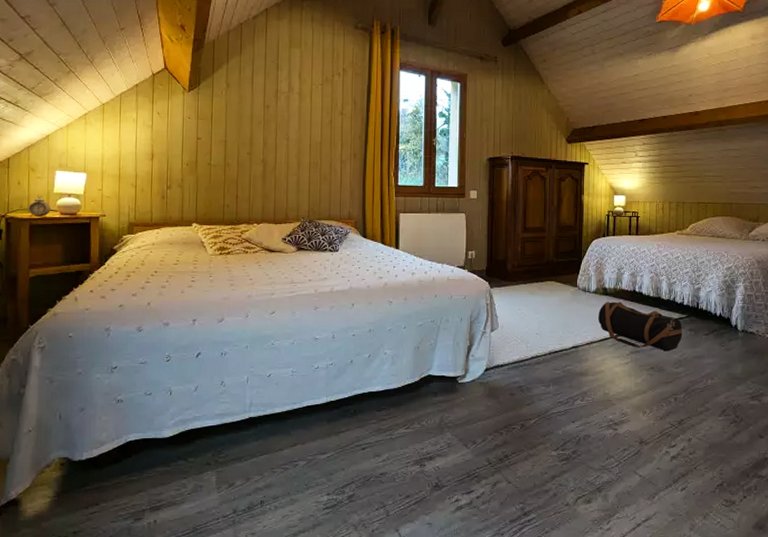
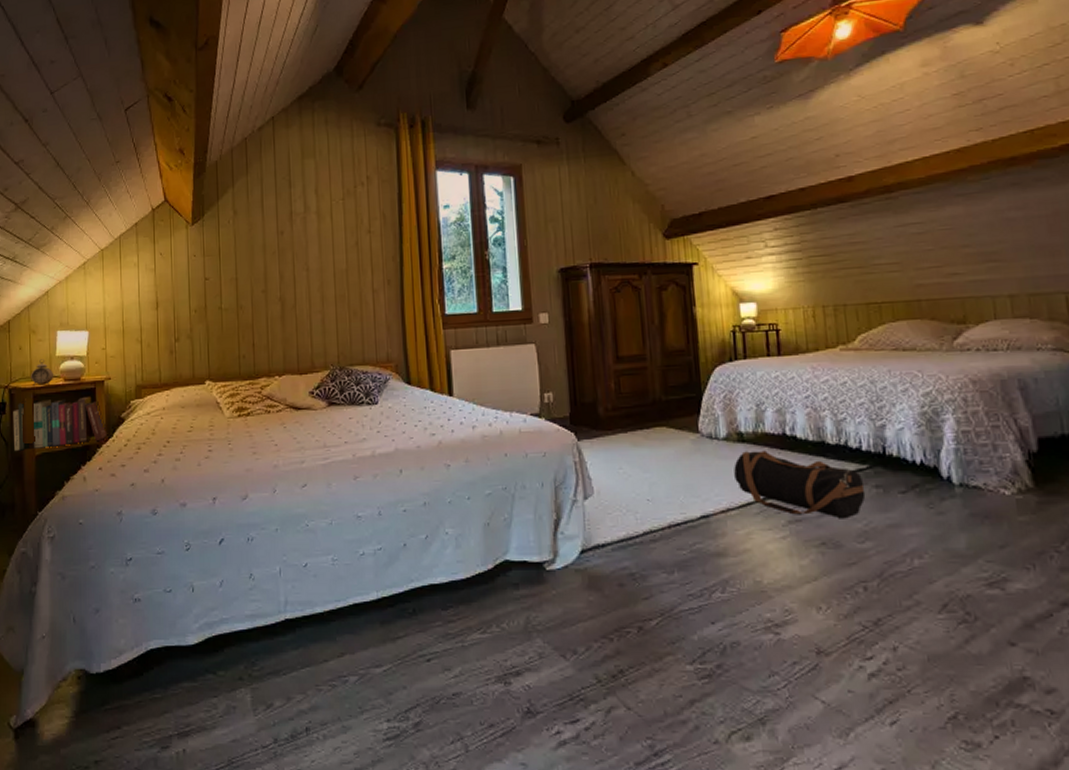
books: none [8,228,99,272] -> present [13,396,107,451]

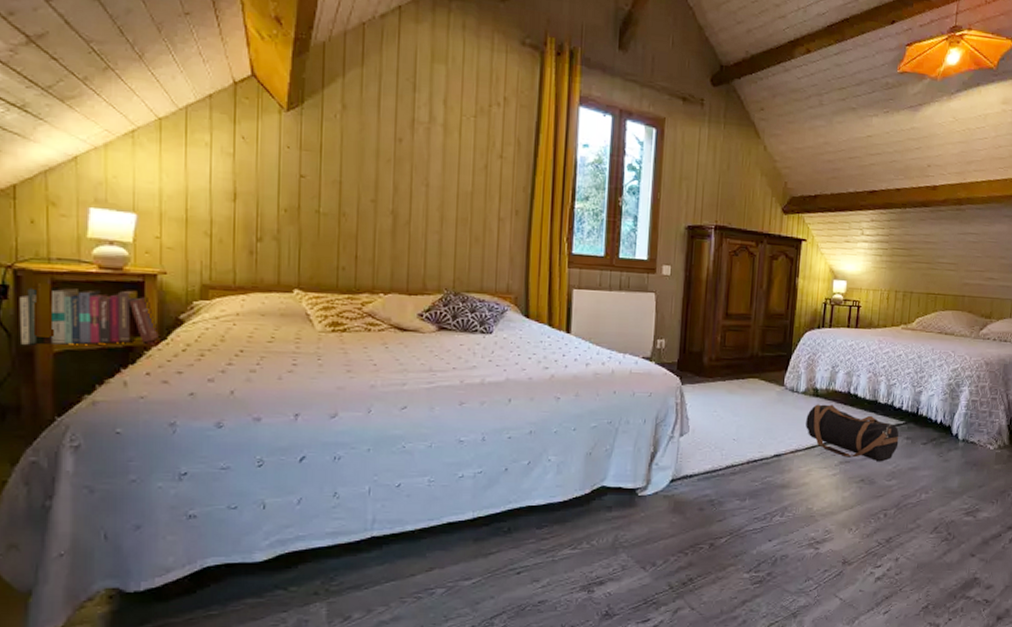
alarm clock: present [31,359,54,387] -> none [48,239,84,271]

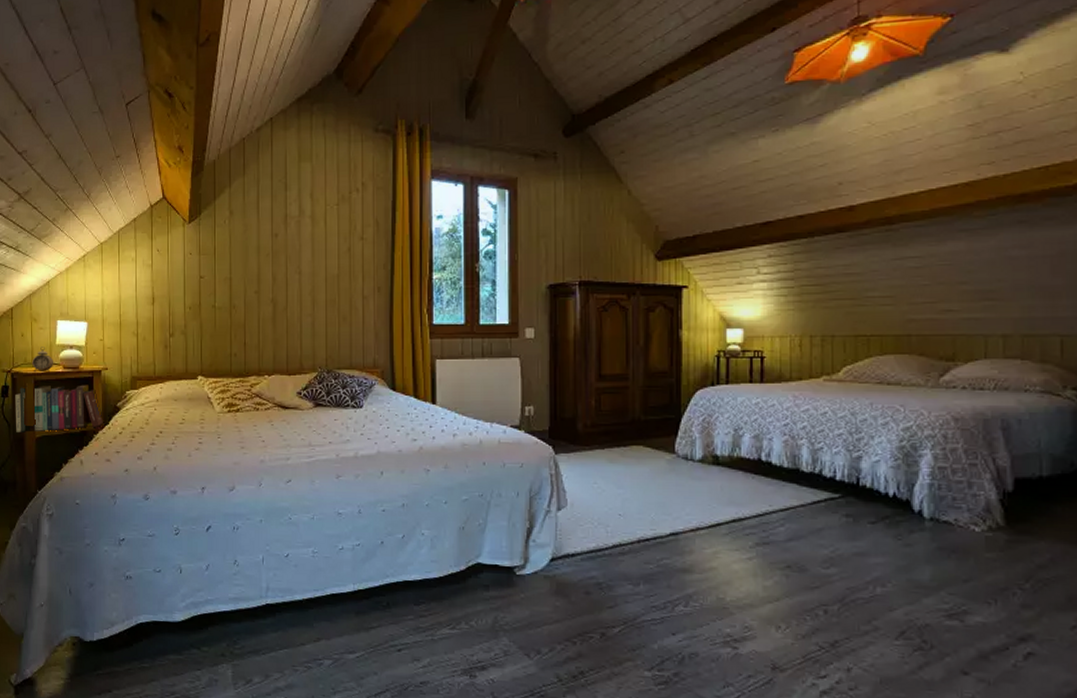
alarm clock: none [48,239,84,271] -> present [32,347,54,373]
duffel bag: present [806,404,899,462] -> none [707,474,835,545]

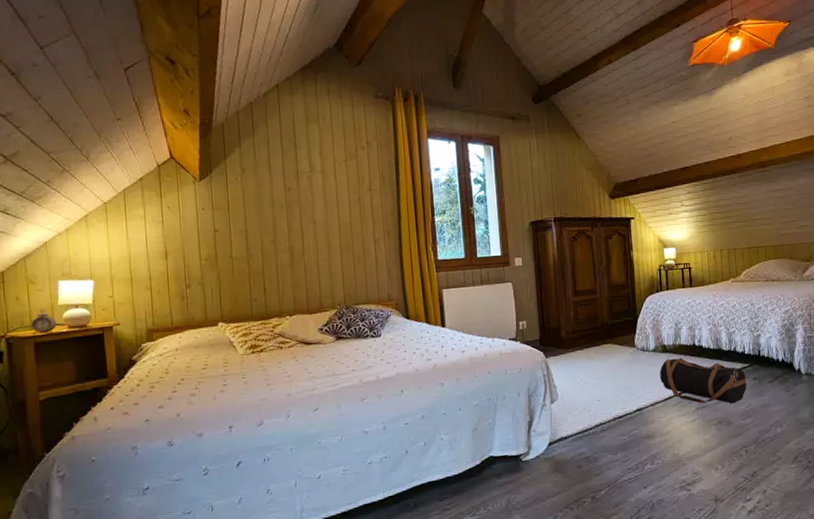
books: present [15,384,103,432] -> none [12,341,118,398]
duffel bag: none [707,474,835,545] -> present [660,357,747,404]

